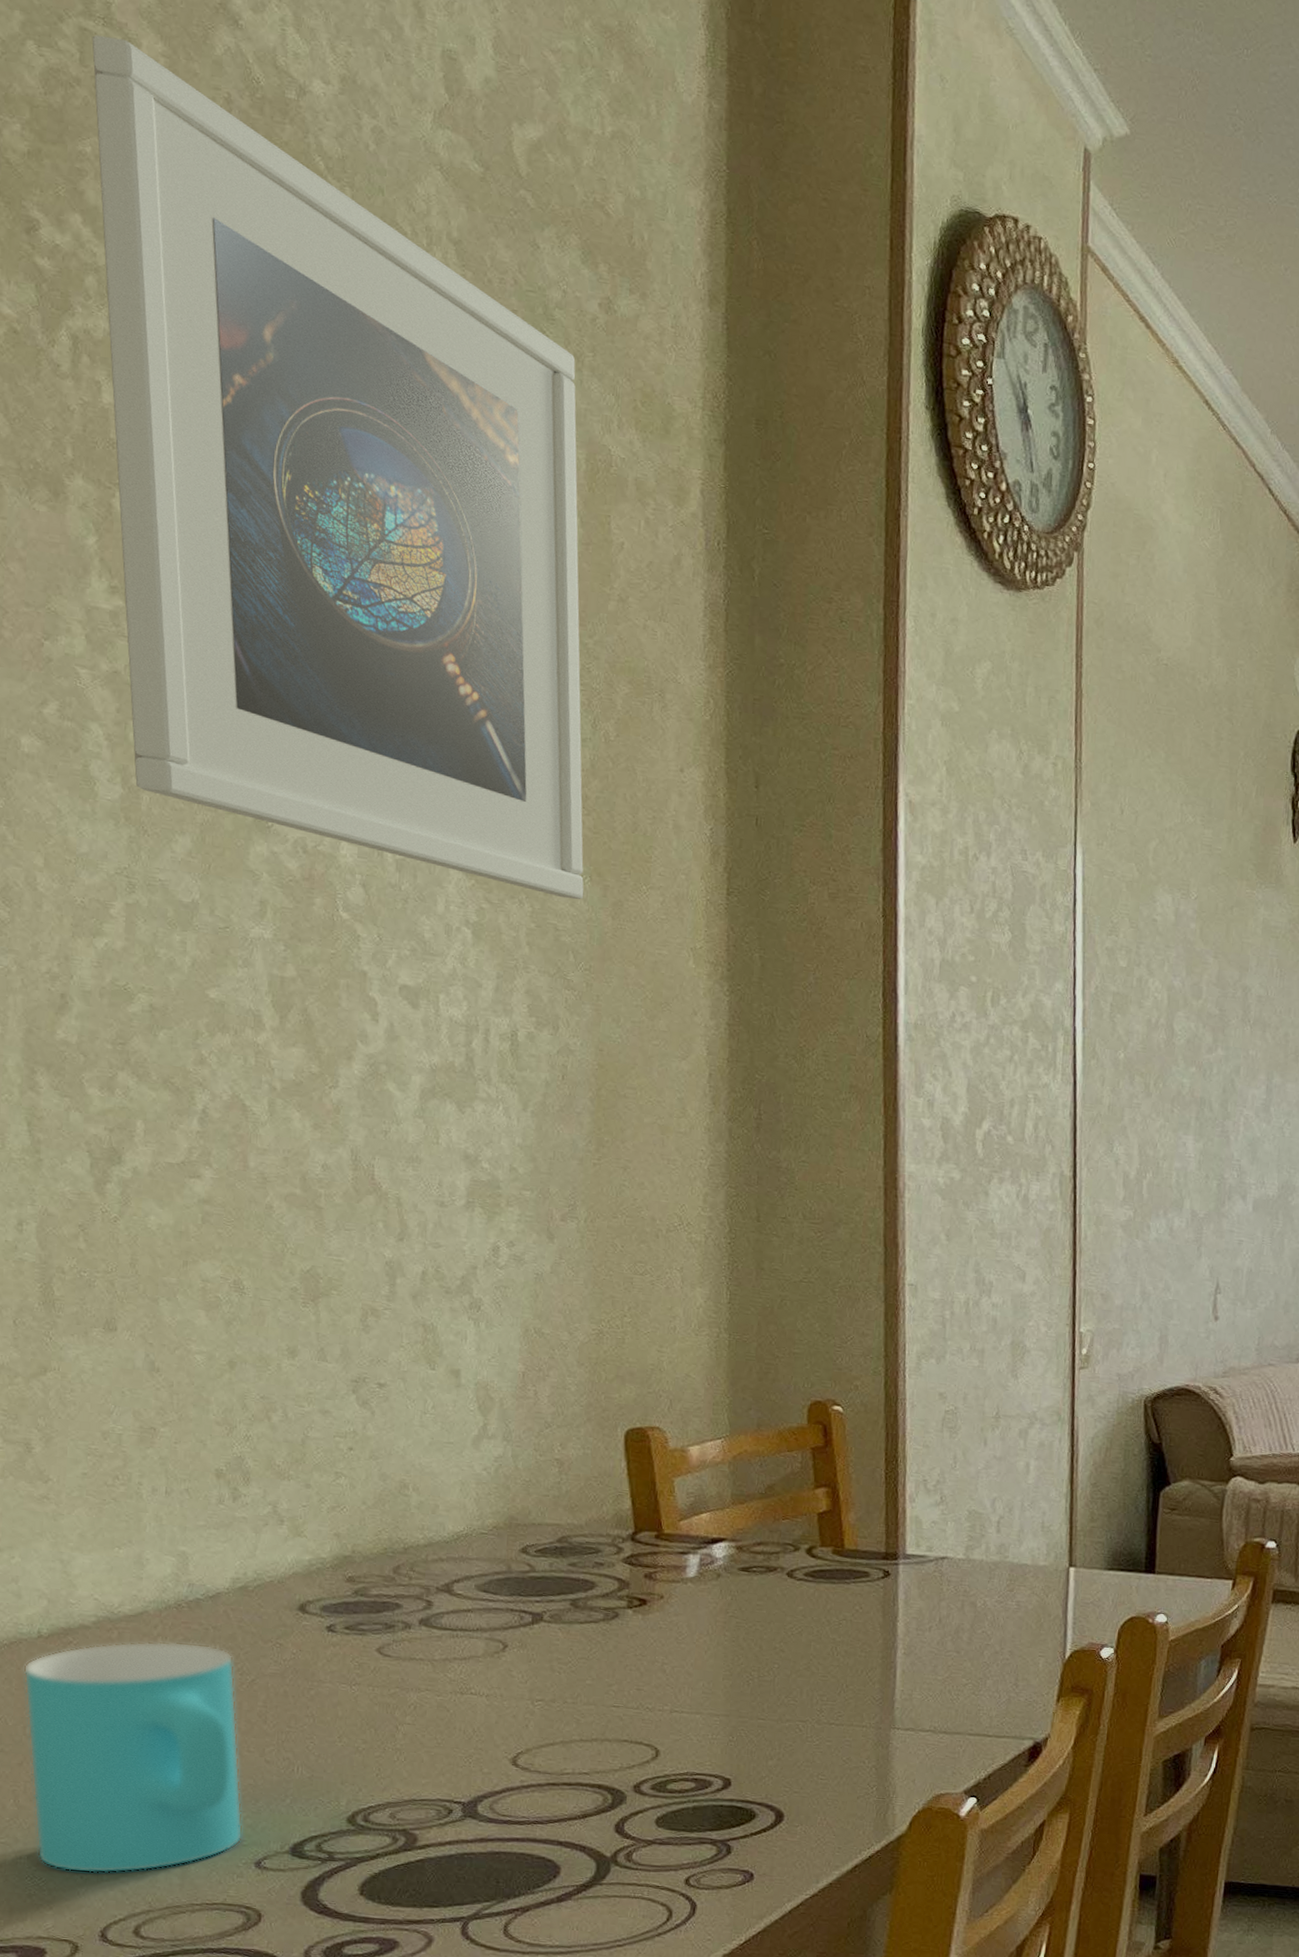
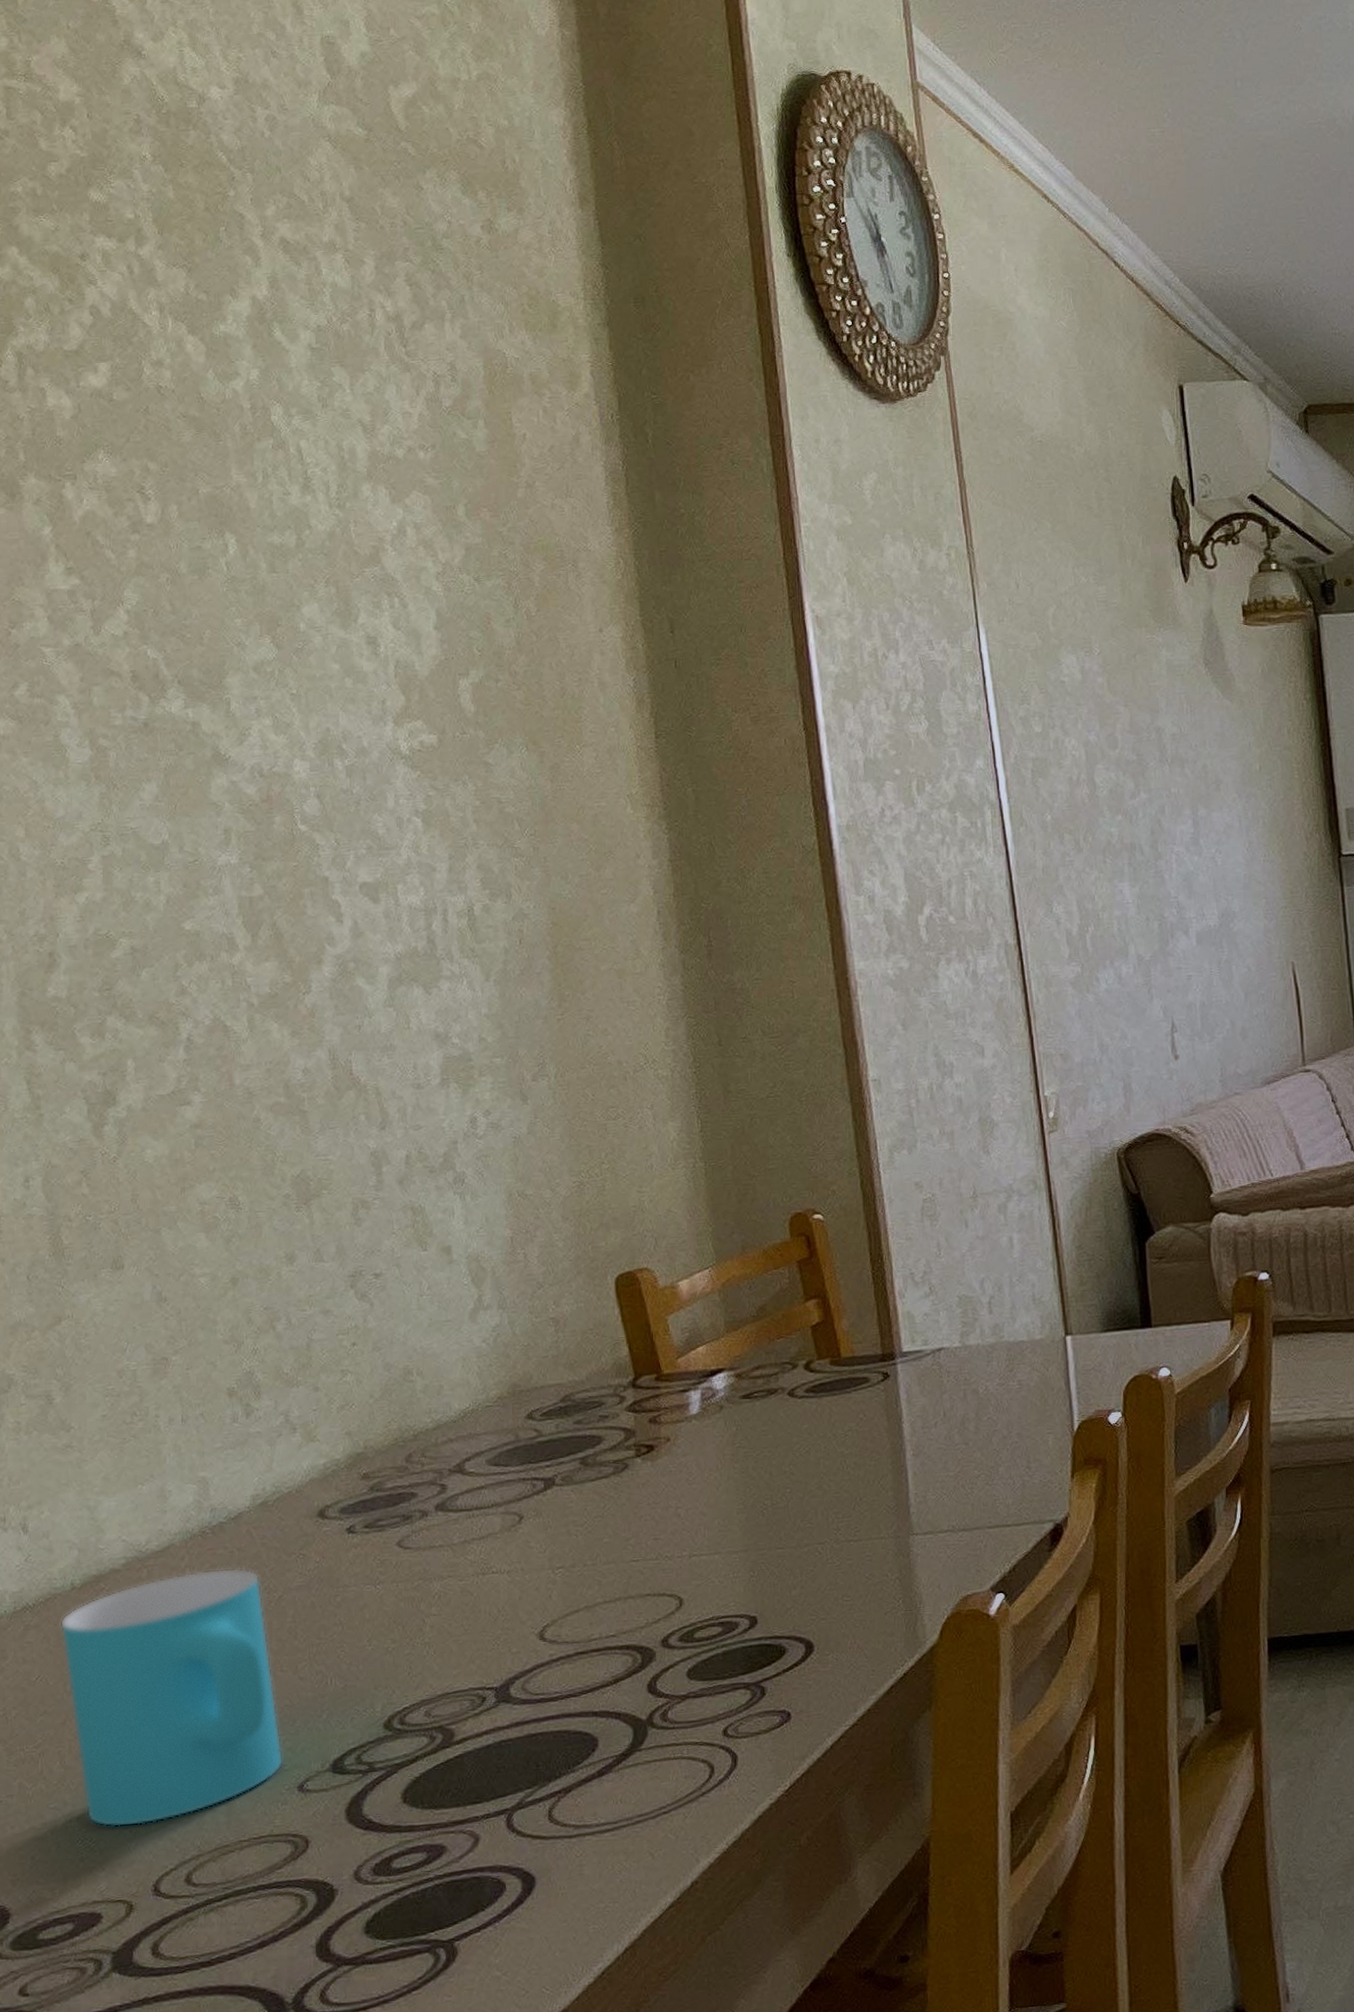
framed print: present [92,34,584,900] -> none [16,89,523,772]

